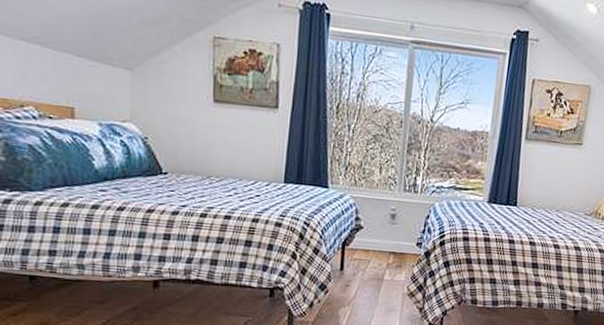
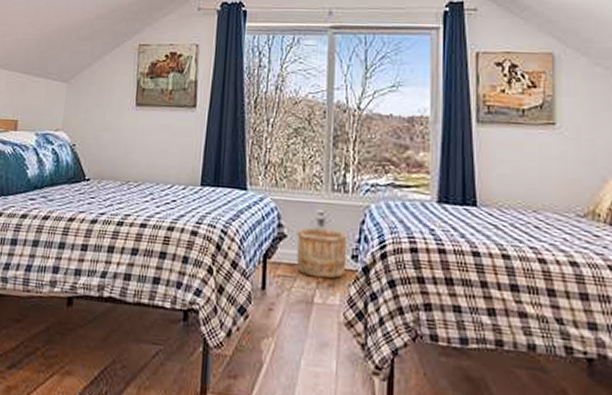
wooden bucket: none [370,221,415,261] -> present [296,227,348,279]

